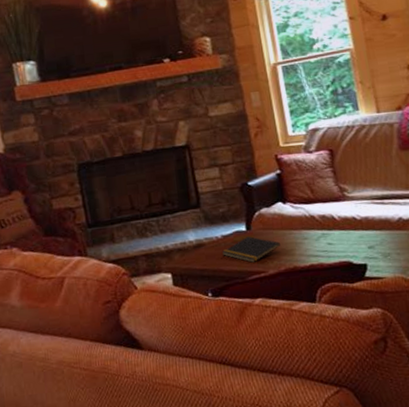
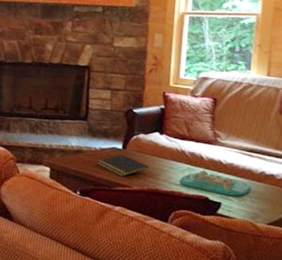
decorative tray: none [316,231,394,256] -> present [179,169,252,197]

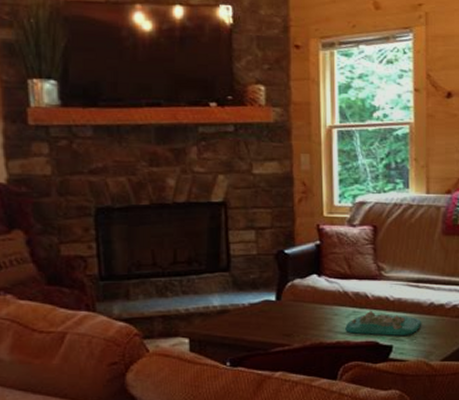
notepad: present [96,154,149,177] -> none [246,307,309,334]

